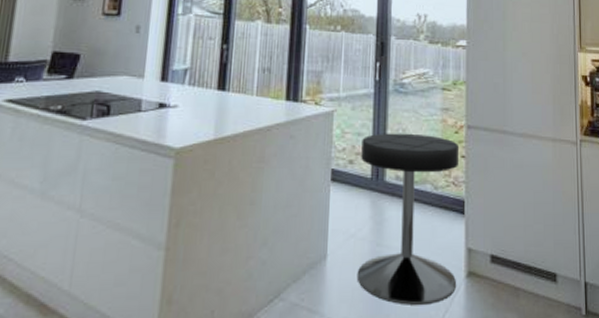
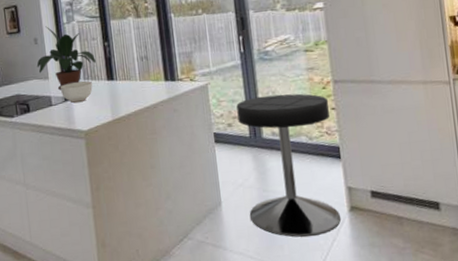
potted plant: none [132,14,208,94] -> present [36,26,96,90]
bowl: none [156,87,198,111] -> present [59,81,93,103]

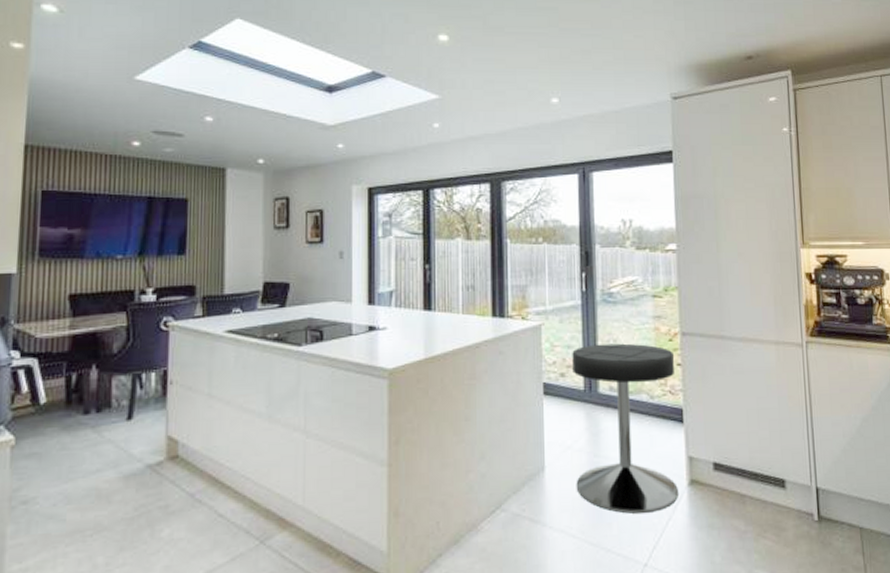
potted plant: present [36,26,96,90] -> none [338,238,412,317]
bowl: present [59,81,93,103] -> none [364,309,405,333]

